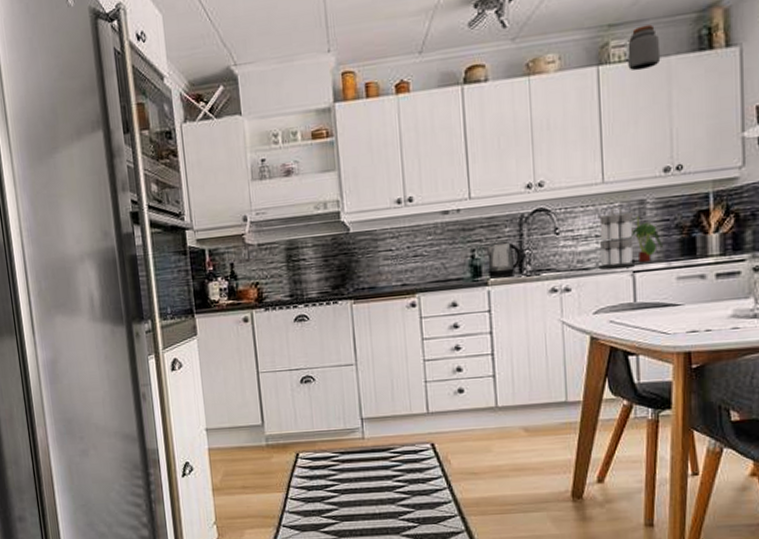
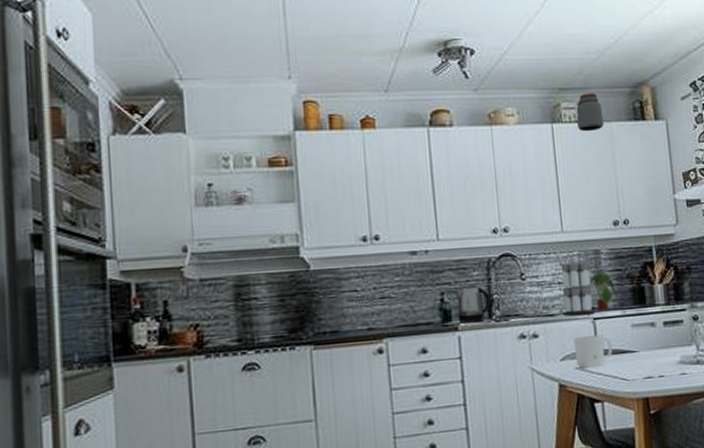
mug: none [609,288,653,322] -> present [573,334,613,369]

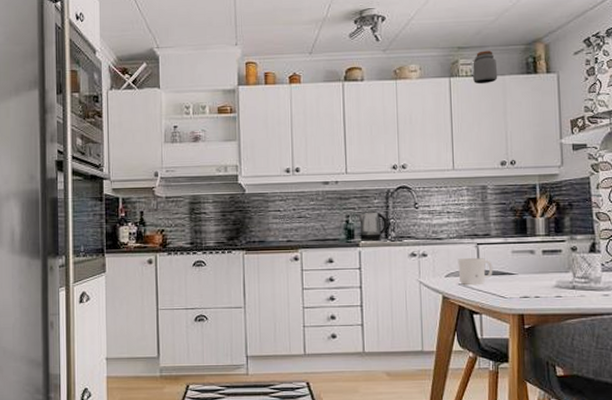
spice rack: present [561,254,594,317] -> none [450,188,478,241]
plant: present [581,266,617,310] -> none [467,199,500,237]

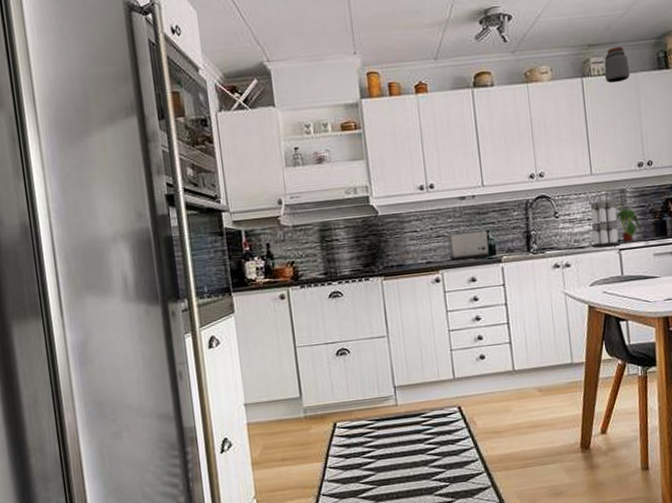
toaster: none [309,215,348,242] -> present [447,230,489,262]
kettle: present [358,210,388,241] -> none [498,223,529,256]
spice rack: none [450,188,478,241] -> present [590,193,620,249]
mug: present [458,257,493,286] -> none [601,263,637,292]
plant: none [467,199,500,237] -> present [608,203,641,242]

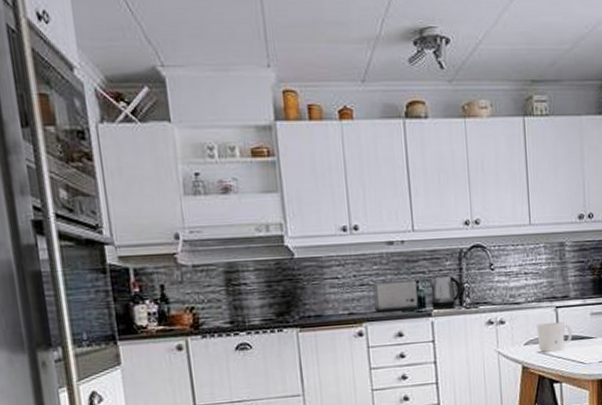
kettle: none [498,223,529,256] -> present [428,274,462,310]
spice rack: present [590,193,620,249] -> none [527,246,557,306]
mug: none [601,263,637,292] -> present [536,321,573,353]
jar: present [604,46,630,84] -> none [548,85,575,126]
plant: present [608,203,641,242] -> none [545,257,579,299]

